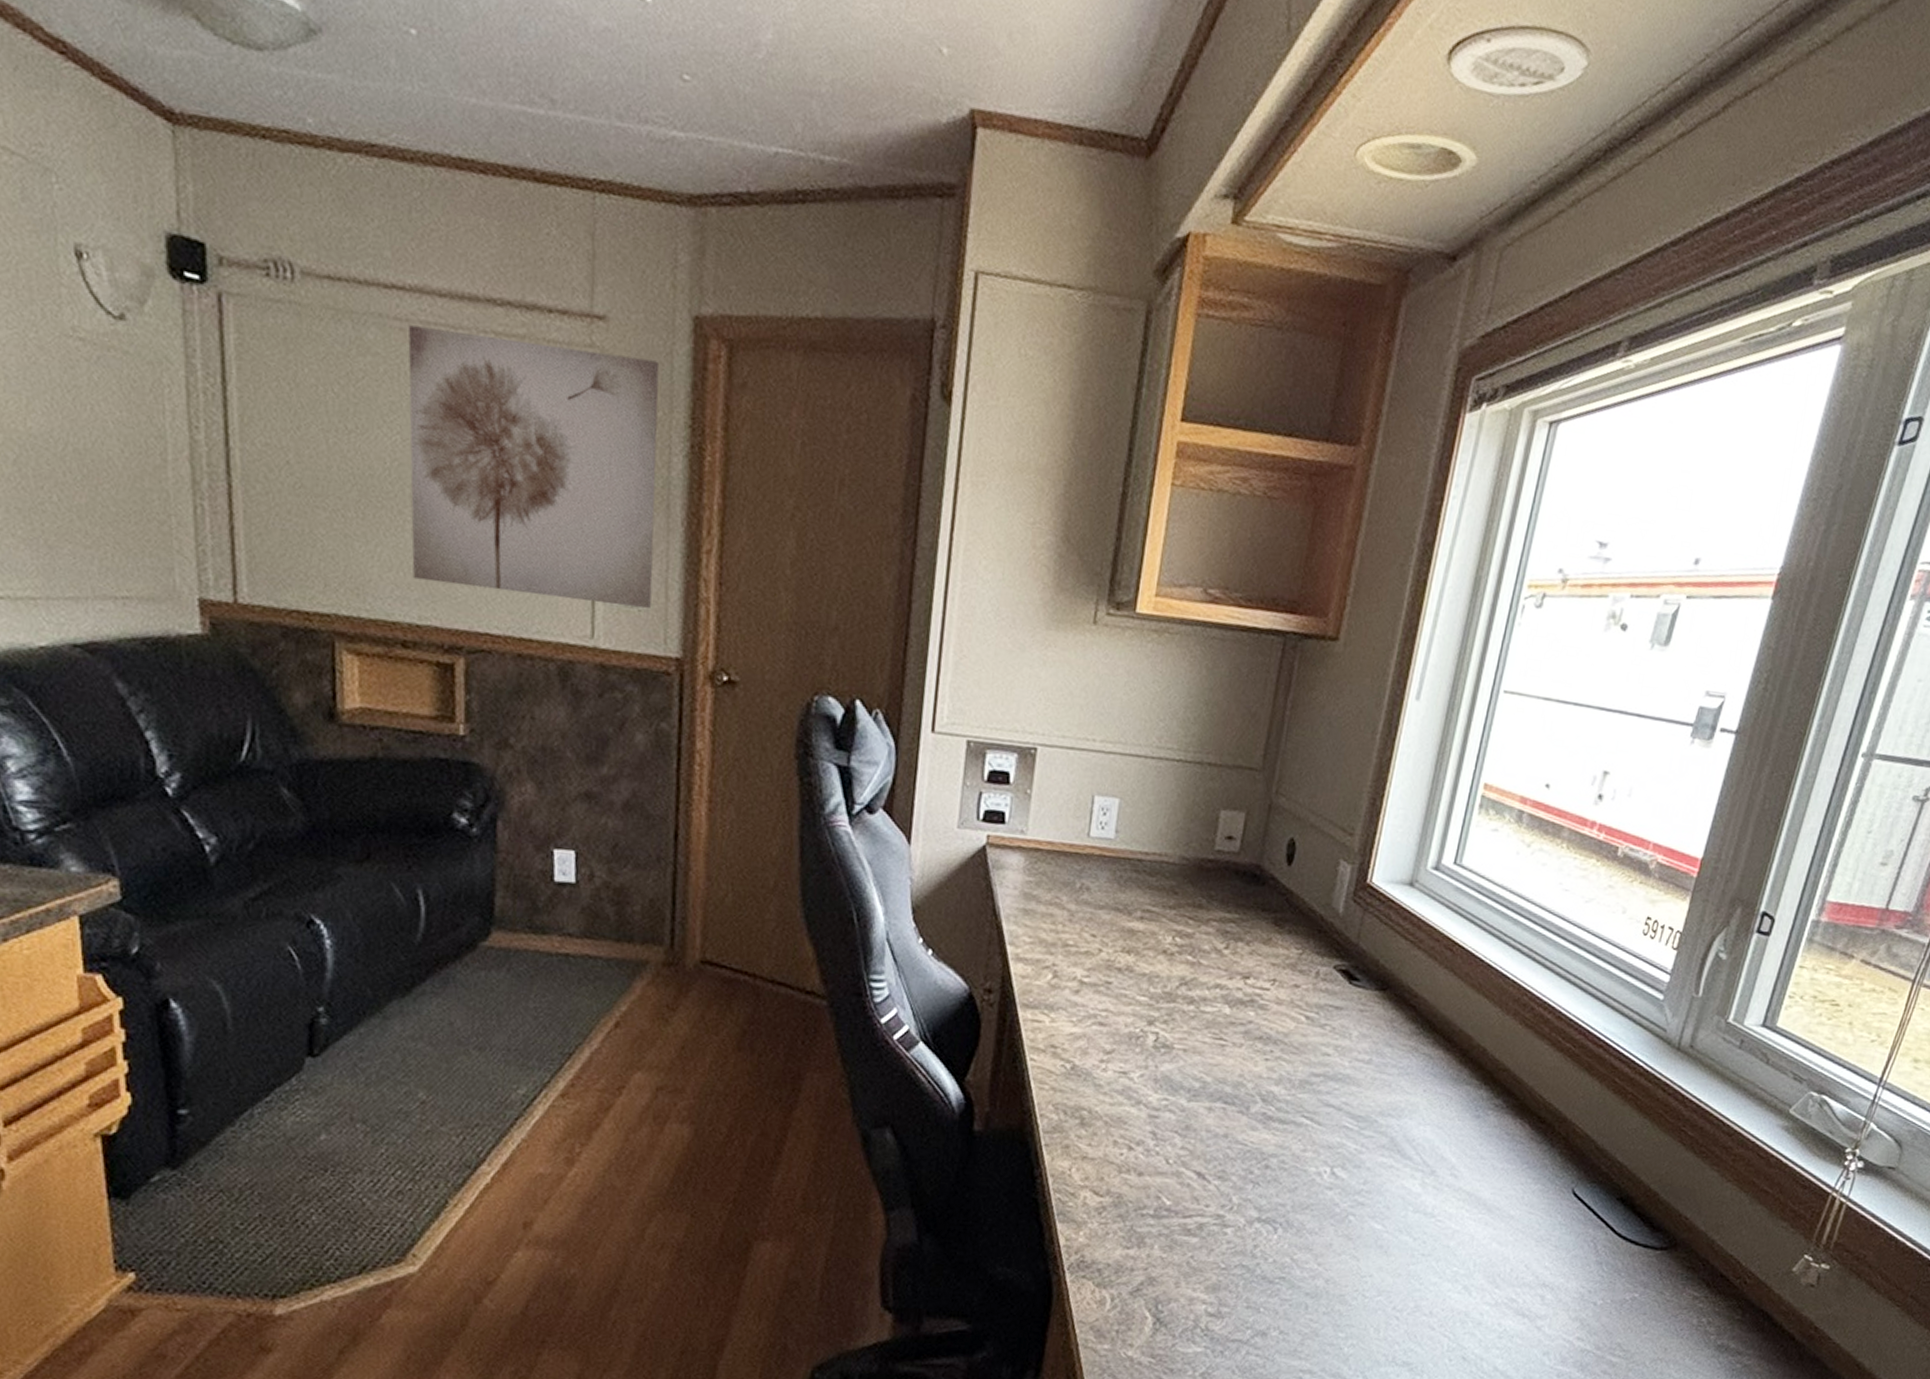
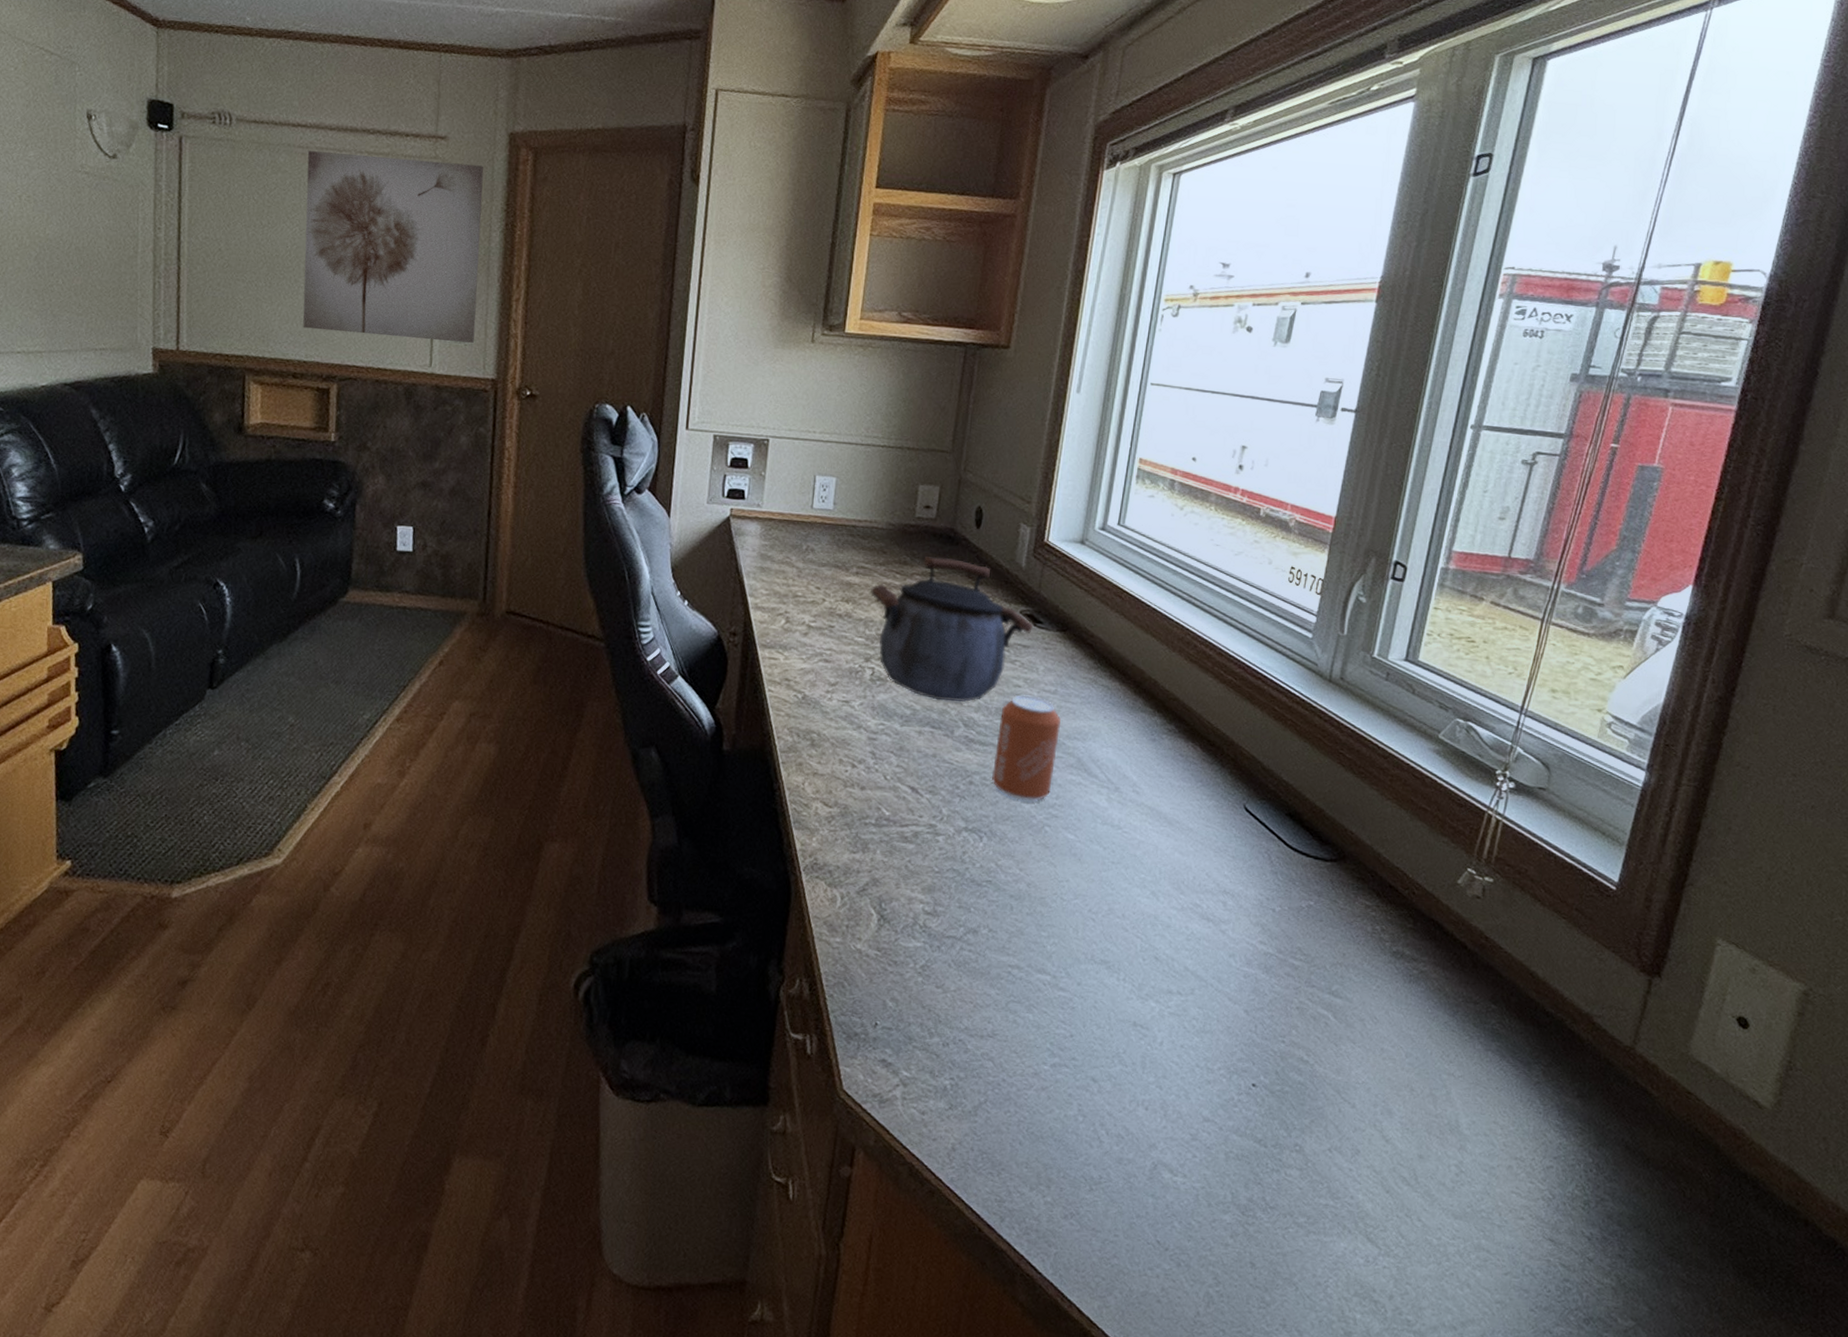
kettle: none [1157,899,1349,1073] -> present [871,556,1034,702]
can: none [1290,1064,1374,1188] -> present [991,694,1061,802]

